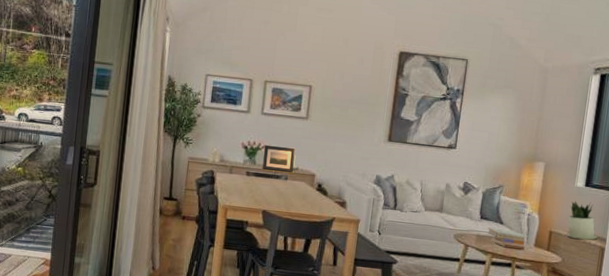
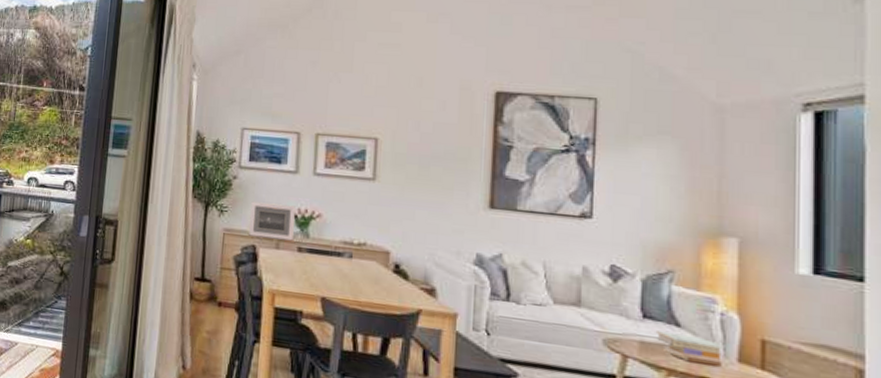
picture frame: none [209,135,246,167] -> present [249,201,295,241]
picture frame: present [262,144,295,174] -> none [318,213,361,250]
planter: present [566,201,598,241] -> none [790,295,849,357]

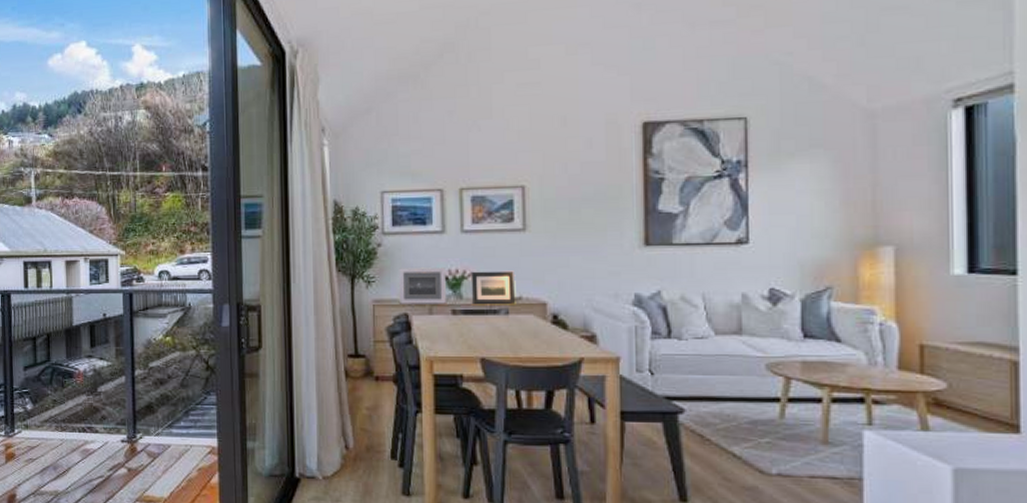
picture frame: none [318,213,361,250] -> present [470,270,515,305]
books: present [655,330,724,367] -> none [816,349,884,376]

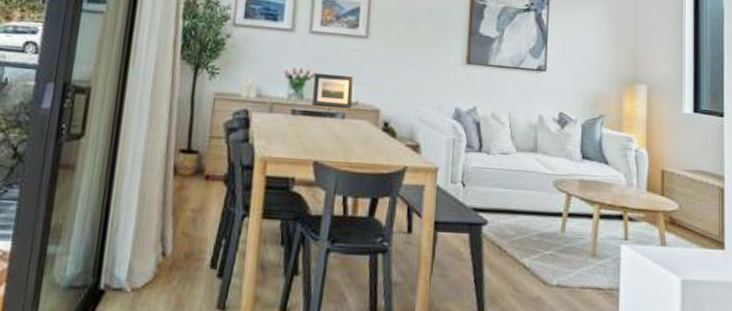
picture frame: present [399,267,446,304] -> none [241,62,290,103]

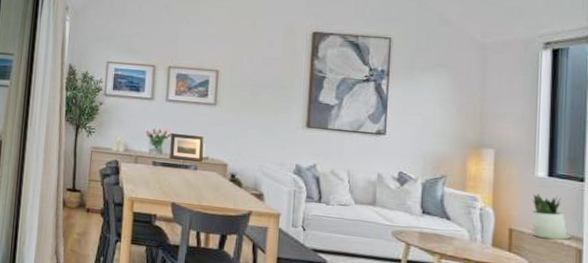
planter: none [680,131,715,180] -> present [530,193,572,240]

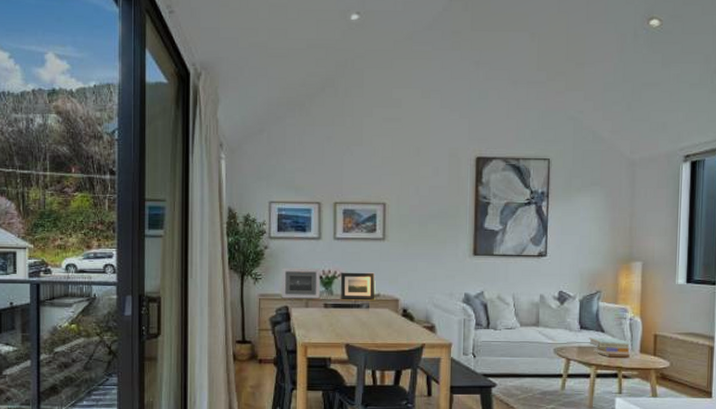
picture frame: none [112,124,151,156] -> present [282,268,320,299]
books: none [431,223,482,250] -> present [588,337,631,358]
planter: present [530,193,572,240] -> none [671,299,706,341]

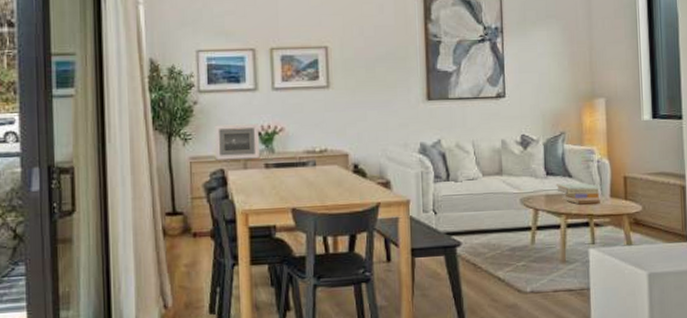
picture frame: present [340,272,375,301] -> none [281,125,321,158]

